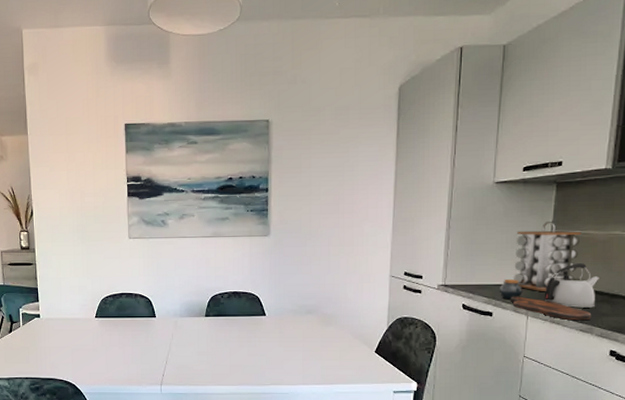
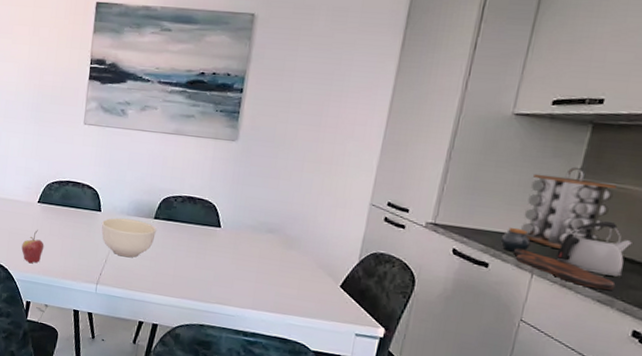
fruit: none [85,342,107,376] -> present [21,229,44,264]
bowl: none [157,320,209,356] -> present [101,217,156,258]

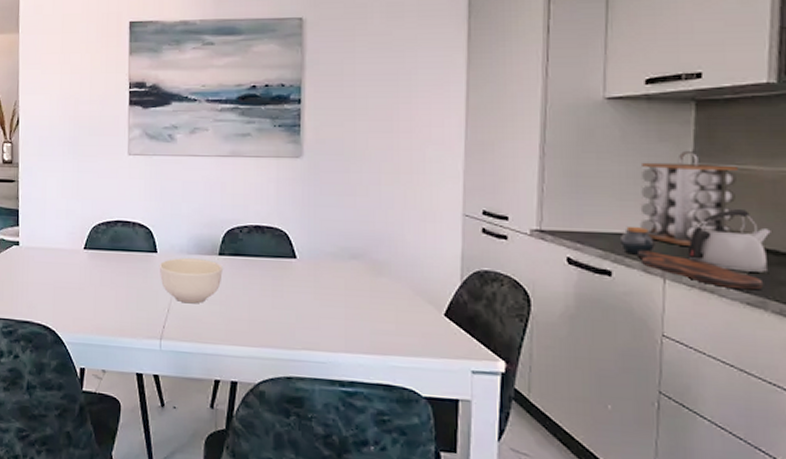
fruit: present [21,229,44,264] -> none [69,280,95,322]

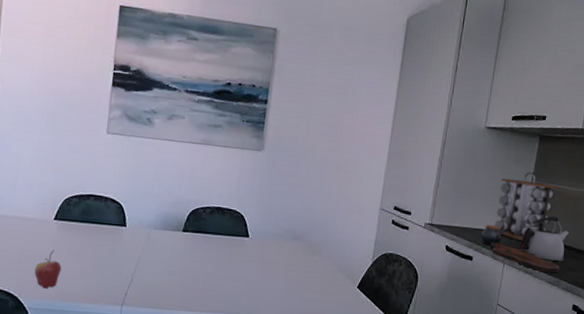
fruit: none [69,280,95,322] -> present [34,249,62,289]
bowl: present [159,258,223,304] -> none [126,232,185,274]

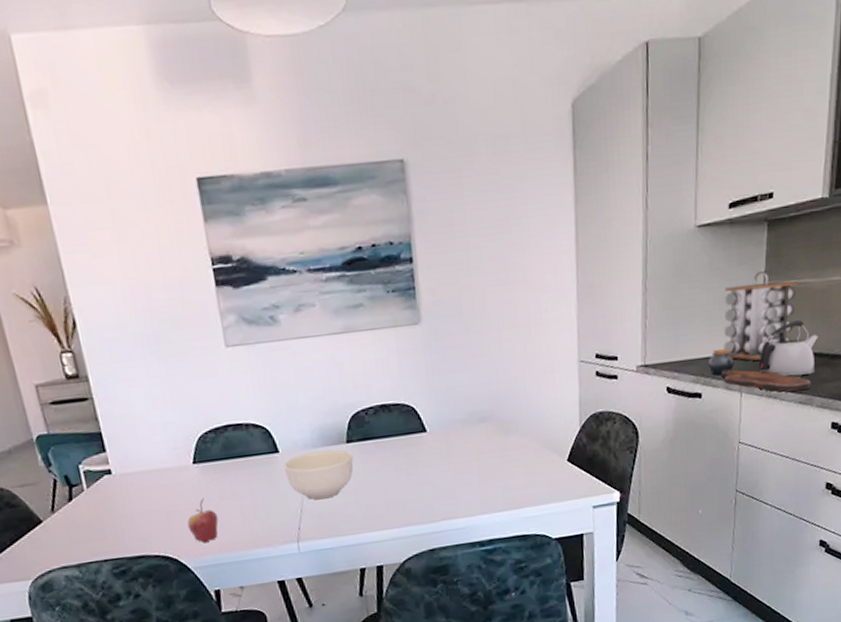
bowl: none [126,232,185,274] -> present [283,449,354,500]

